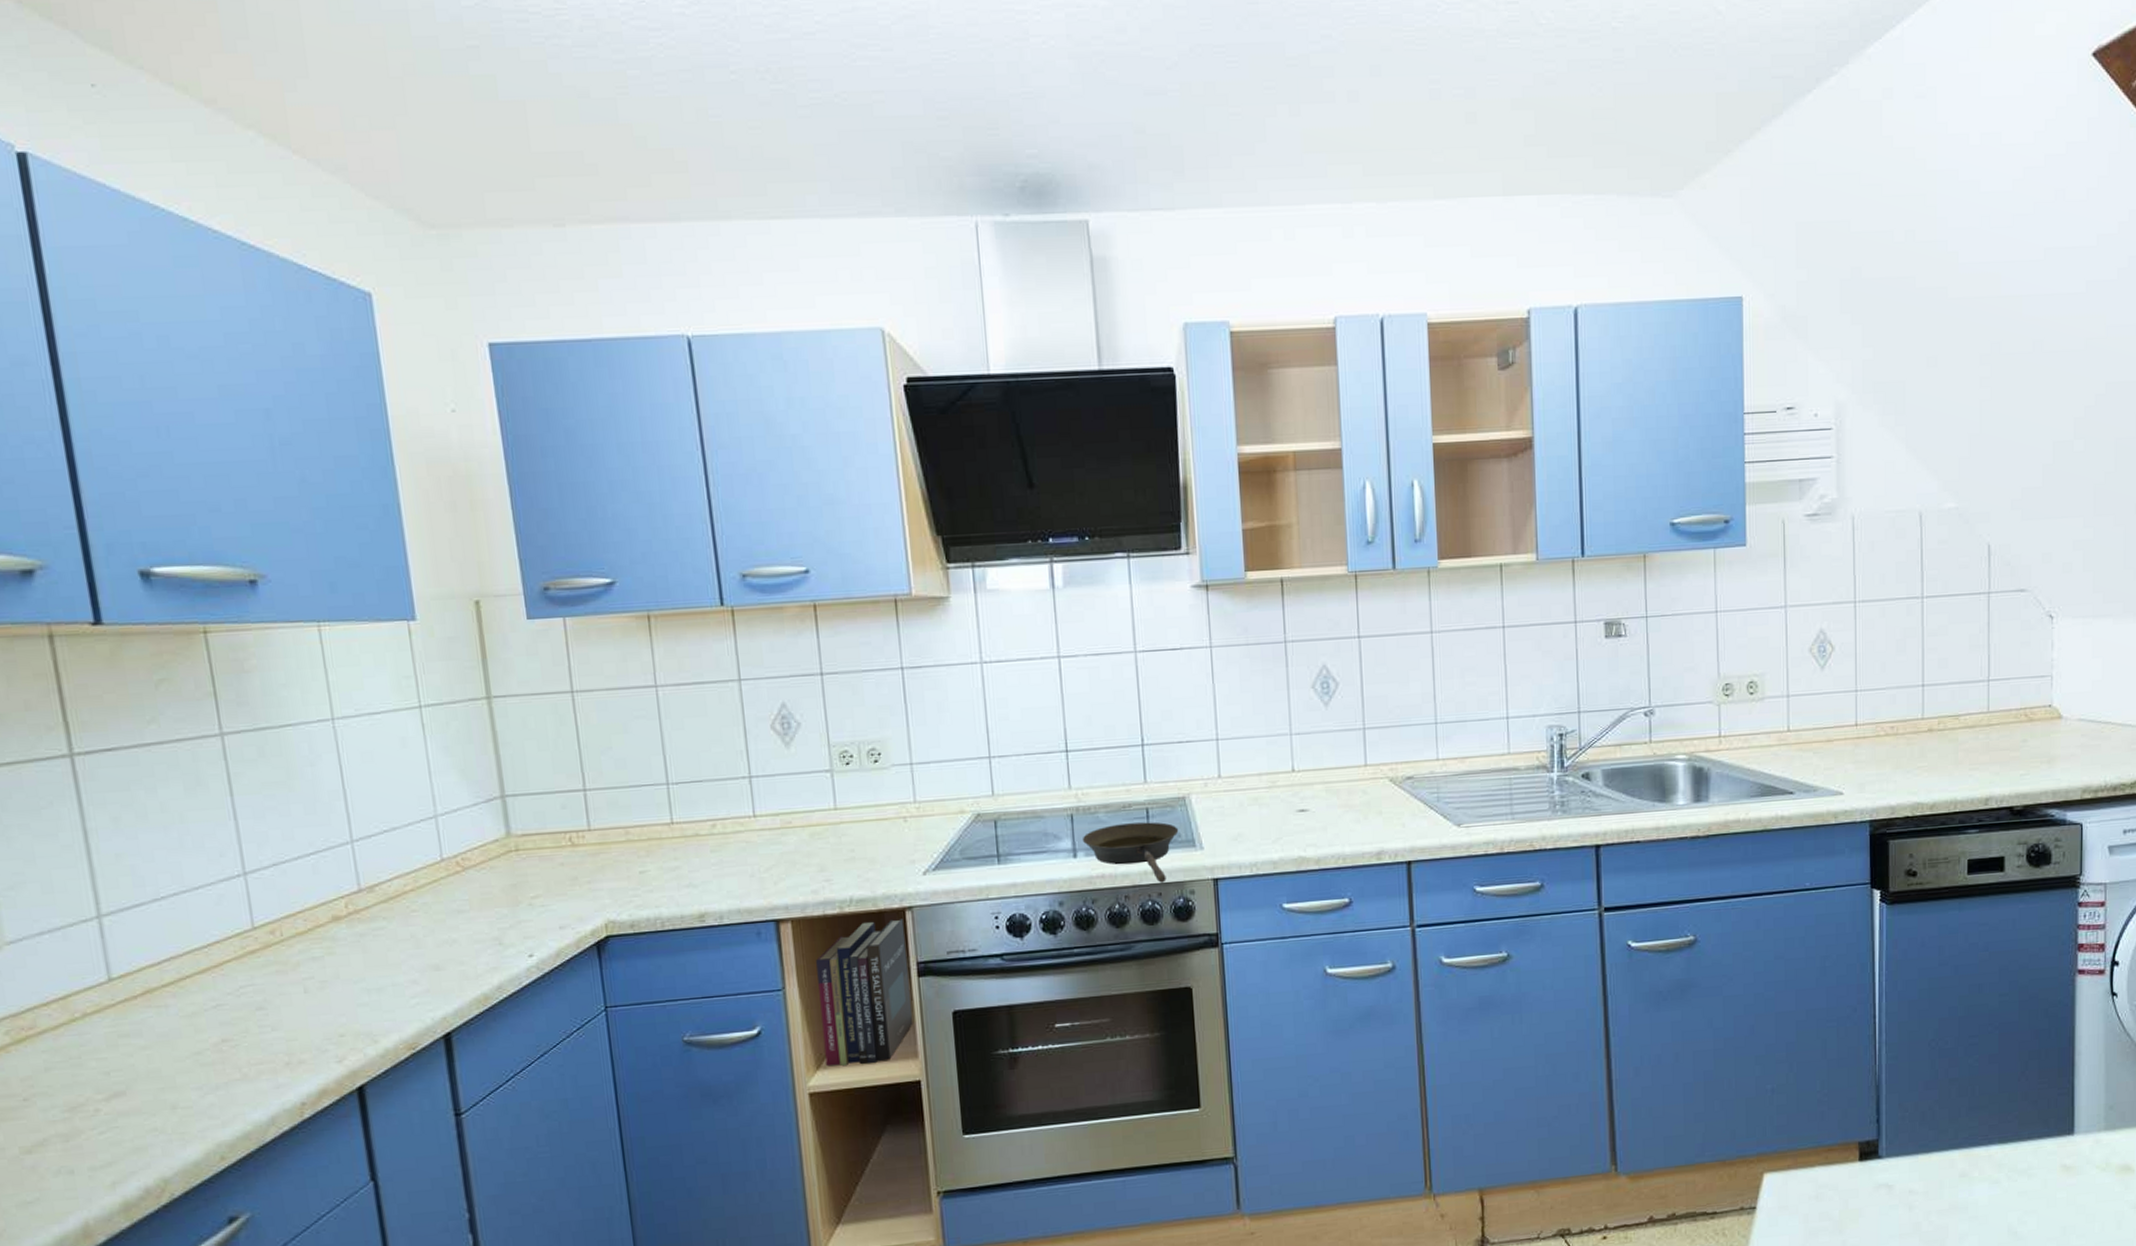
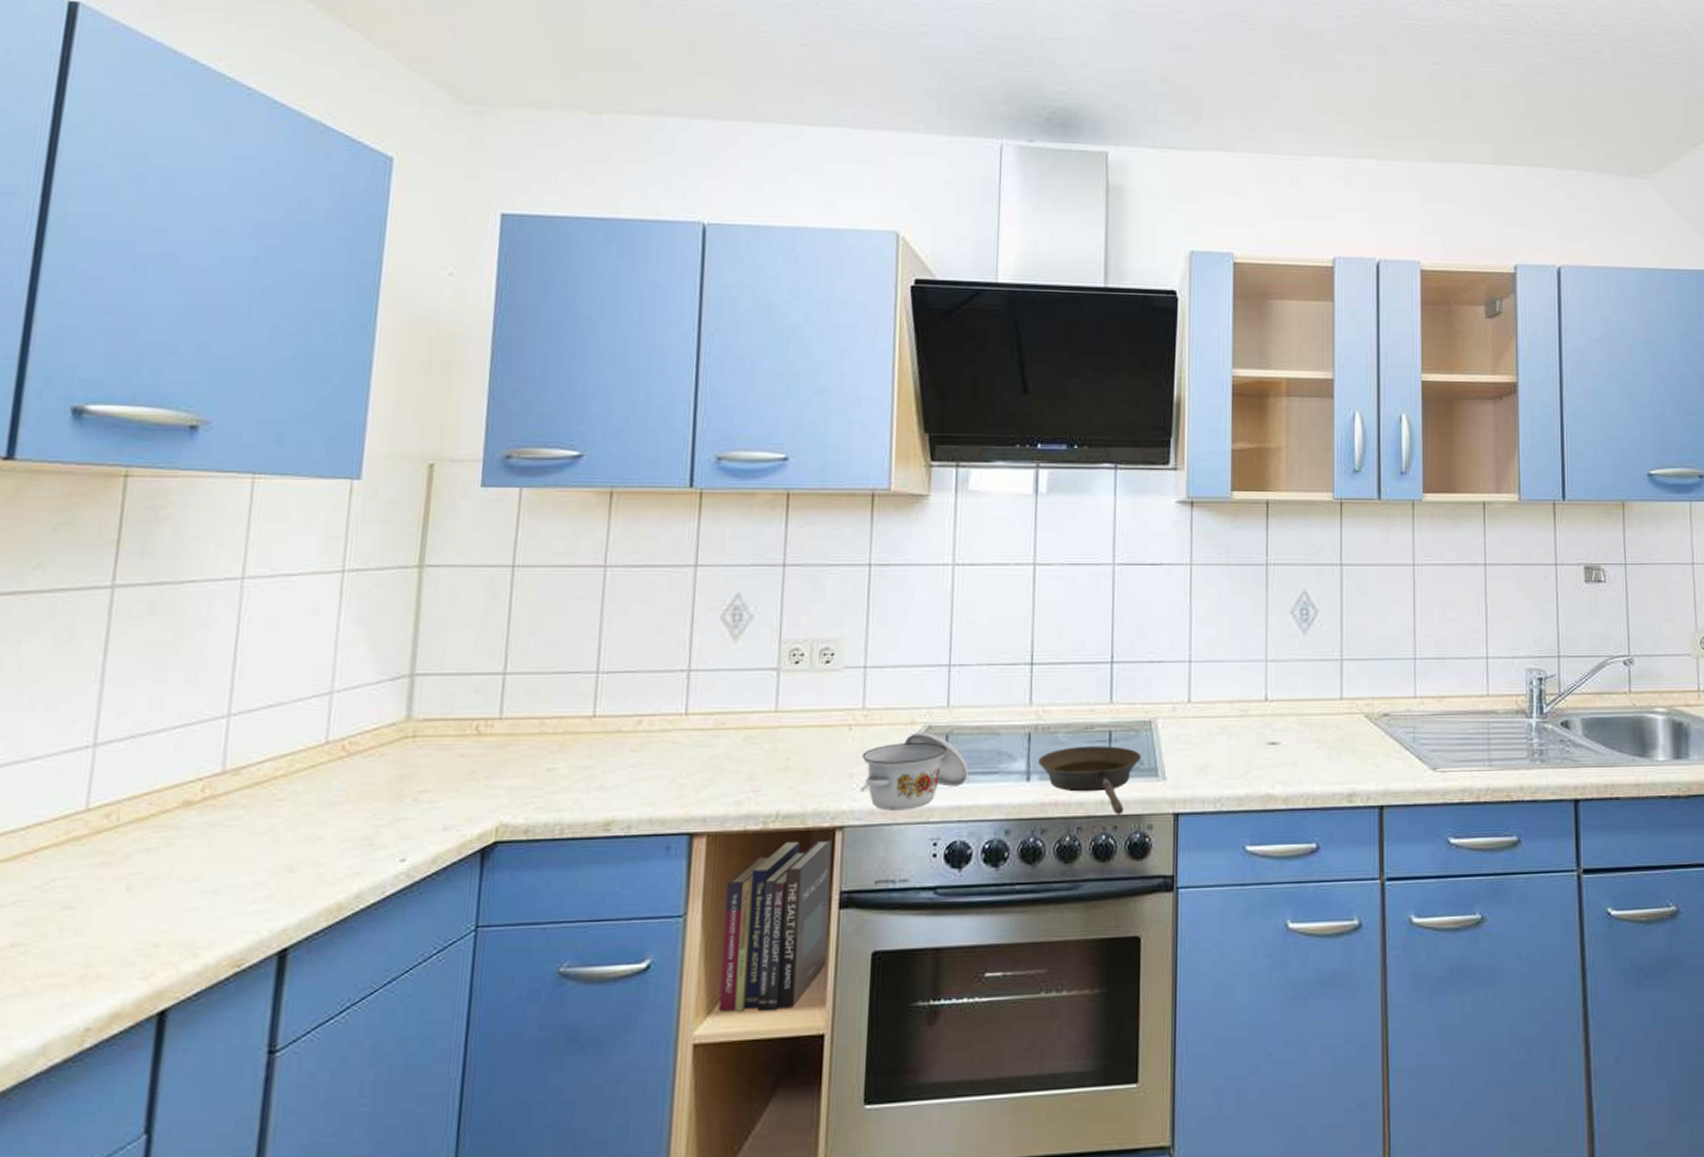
cooking pot: none [919,819,1019,891] -> present [862,732,968,811]

